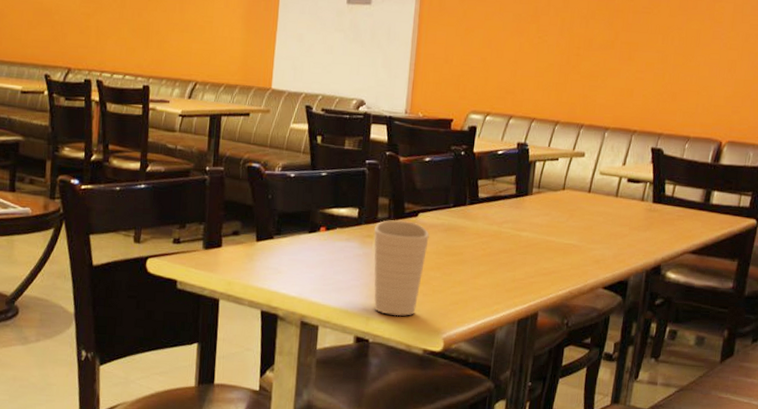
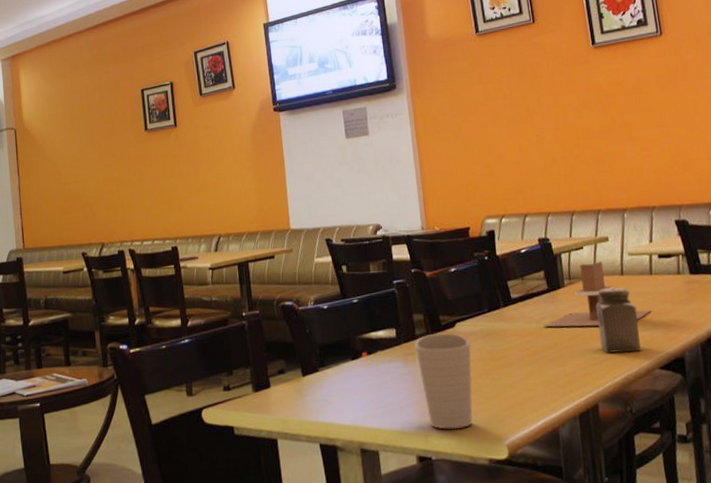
napkin holder: none [503,175,608,239] -> present [543,261,651,327]
salt shaker: none [552,202,595,268] -> present [596,287,641,353]

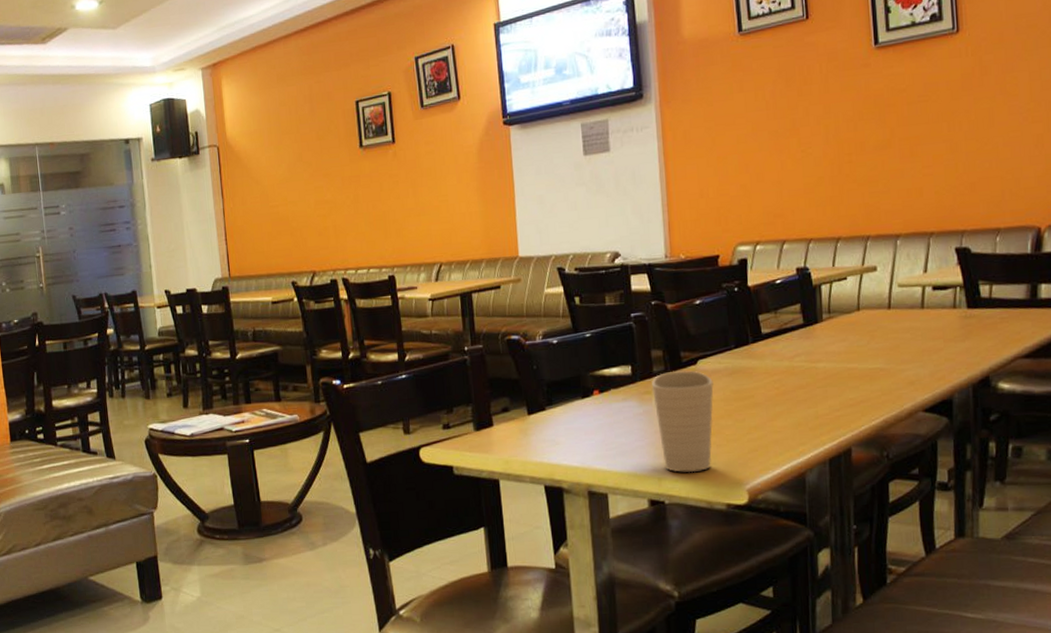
napkin holder: present [543,261,651,327] -> none [795,293,919,365]
salt shaker: present [596,287,641,353] -> none [856,322,904,394]

